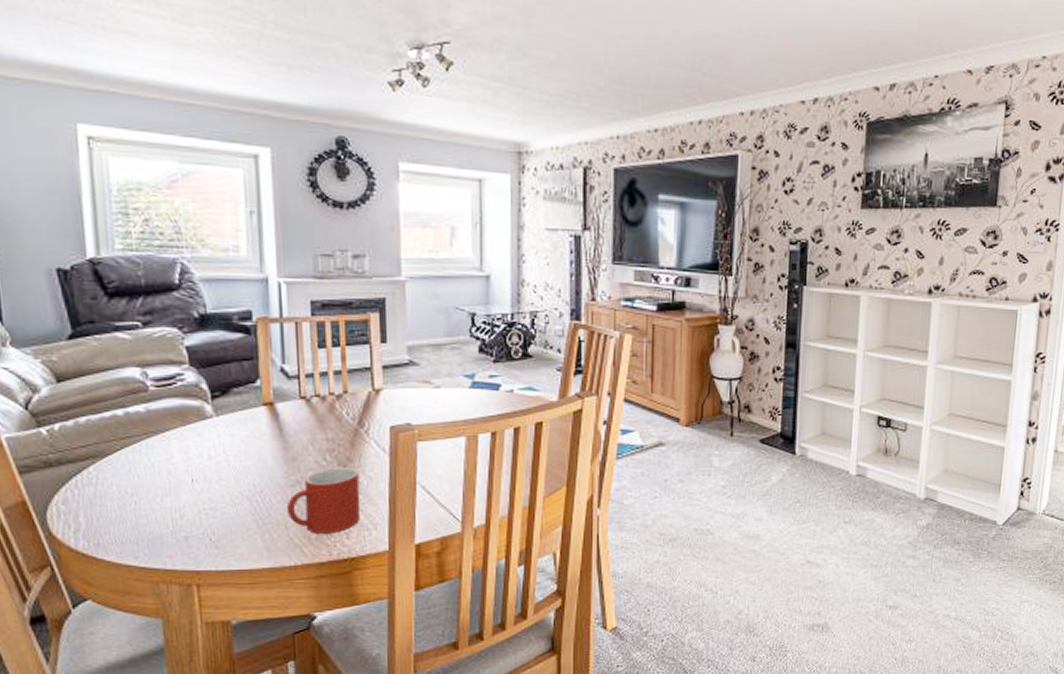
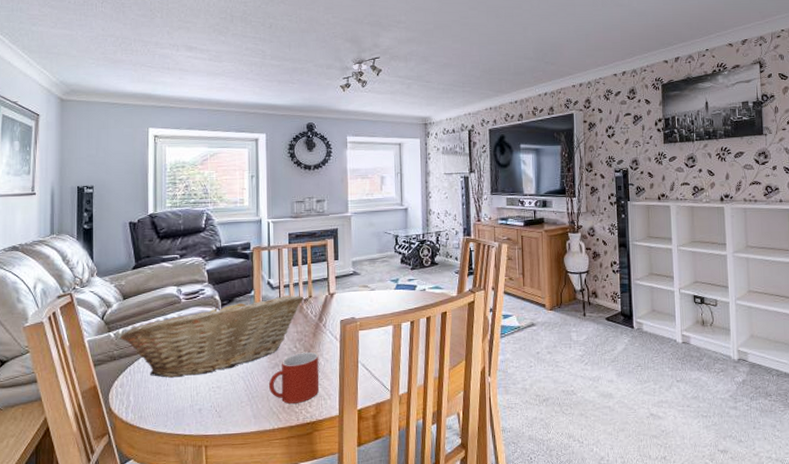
fruit basket: none [55,387,336,494] -> present [119,294,304,378]

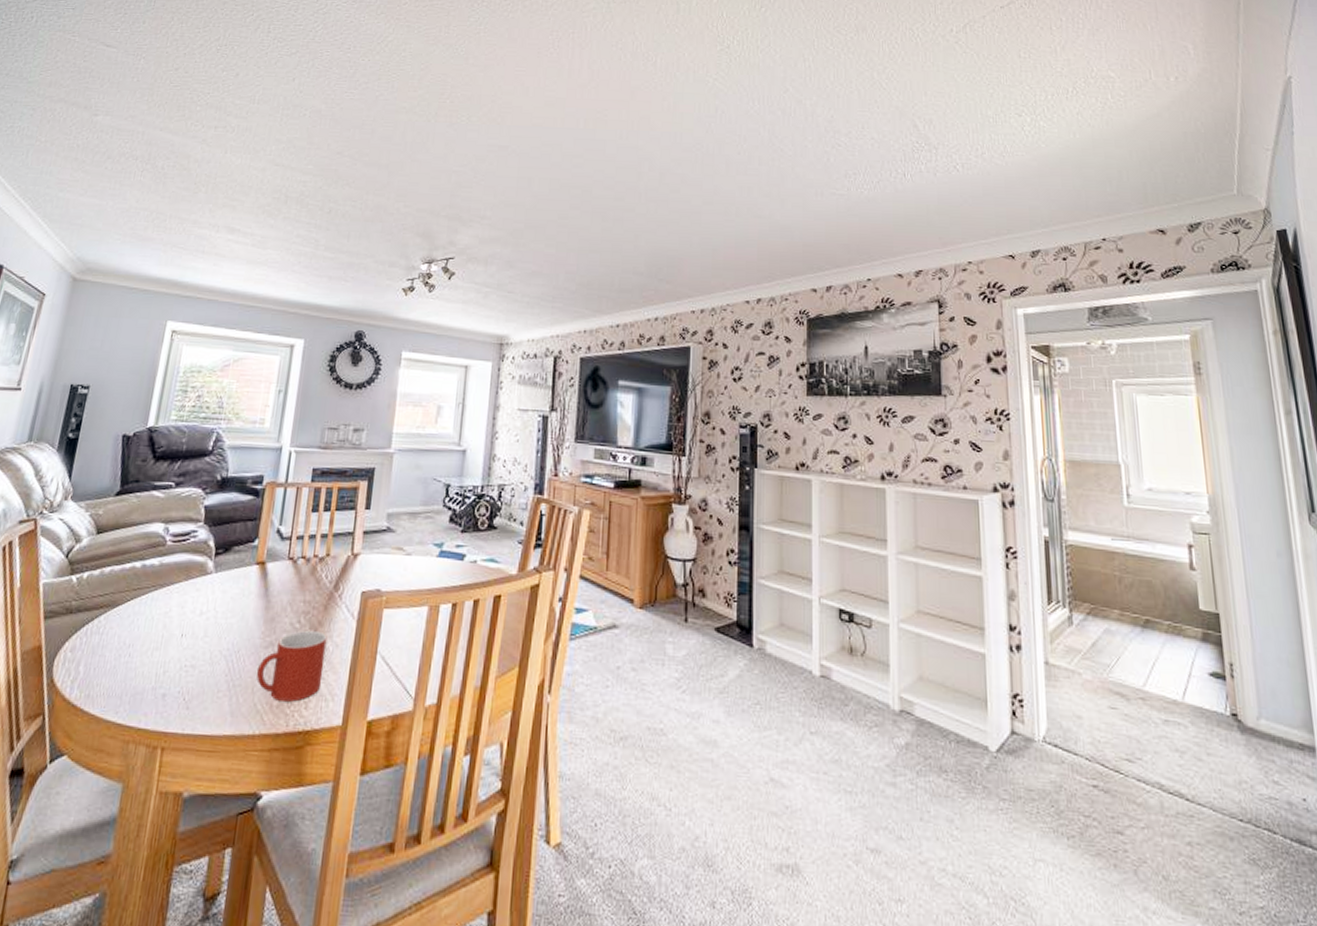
fruit basket: present [119,294,304,378] -> none [82,548,319,647]

